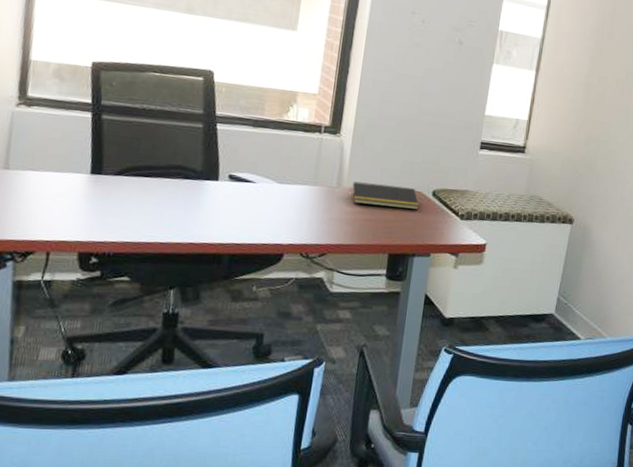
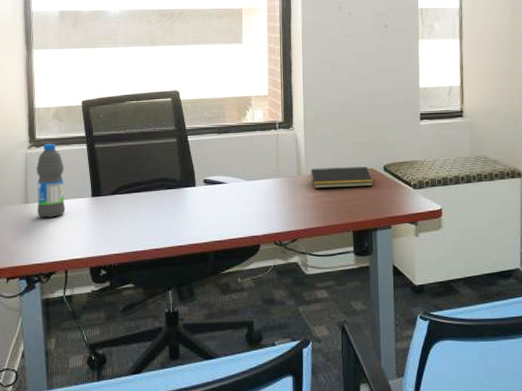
water bottle: none [19,104,61,190] -> present [36,143,66,218]

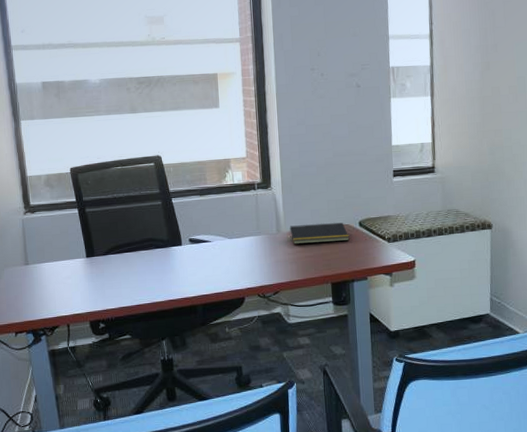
water bottle: present [36,143,66,218] -> none [33,208,63,278]

